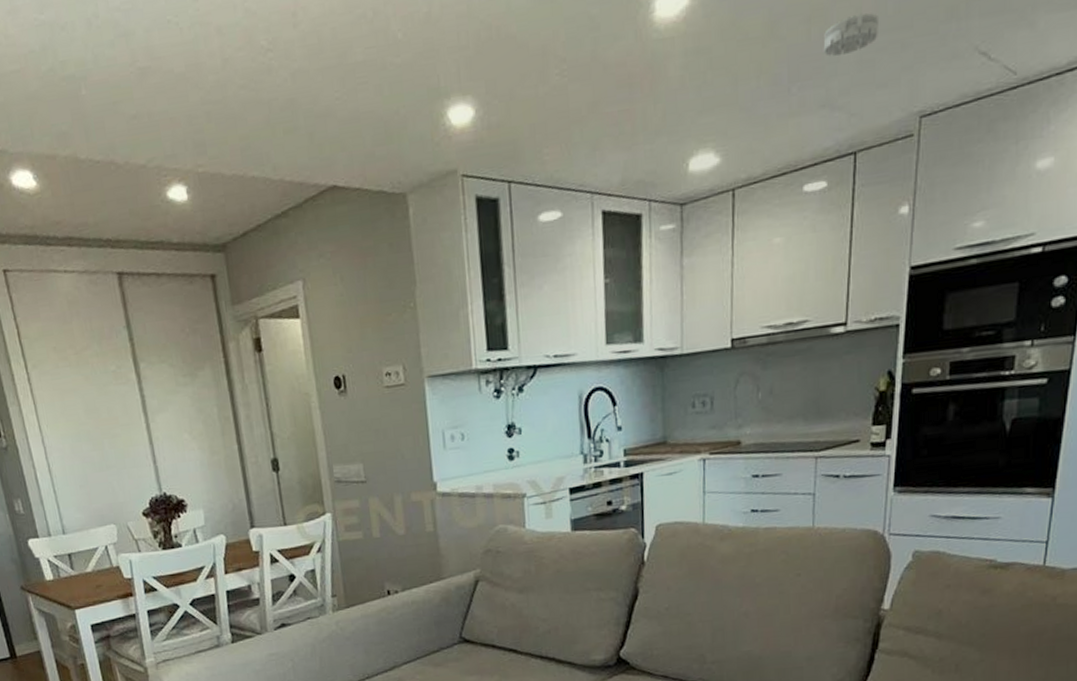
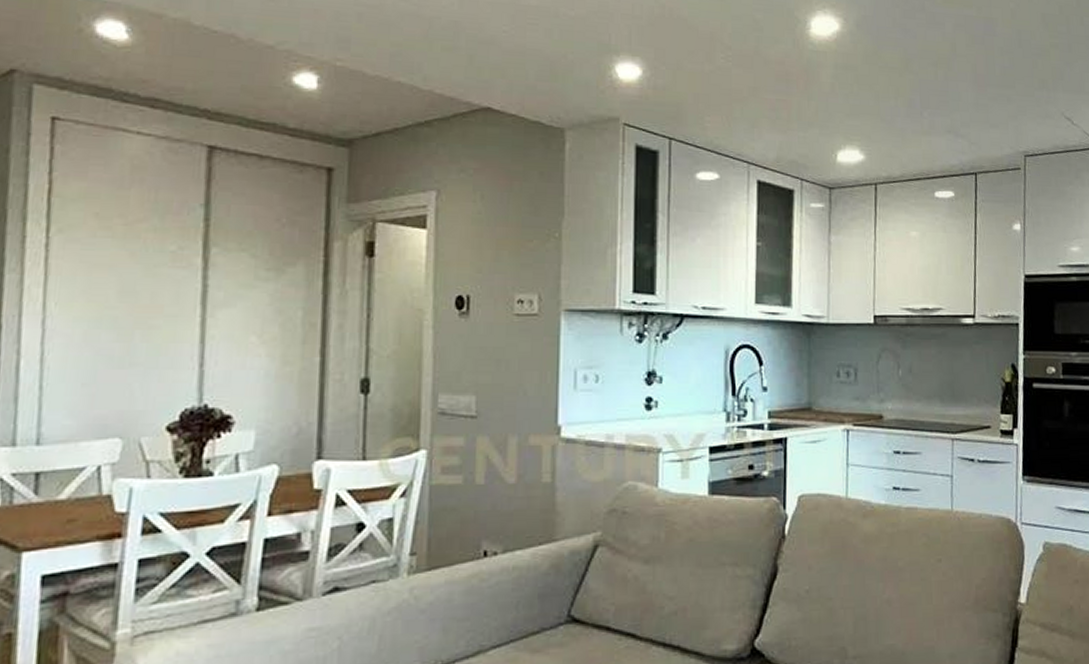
smoke detector: present [823,13,880,57] -> none [947,69,990,97]

